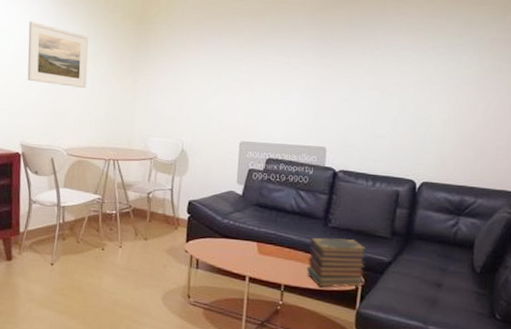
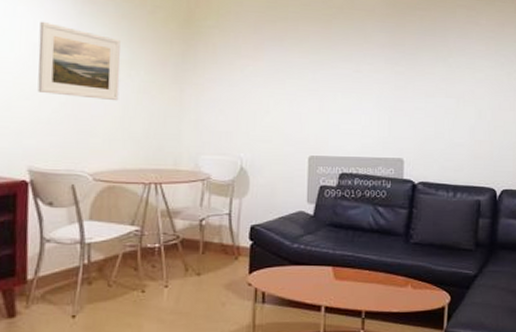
book stack: present [307,238,367,288] -> none [389,254,452,310]

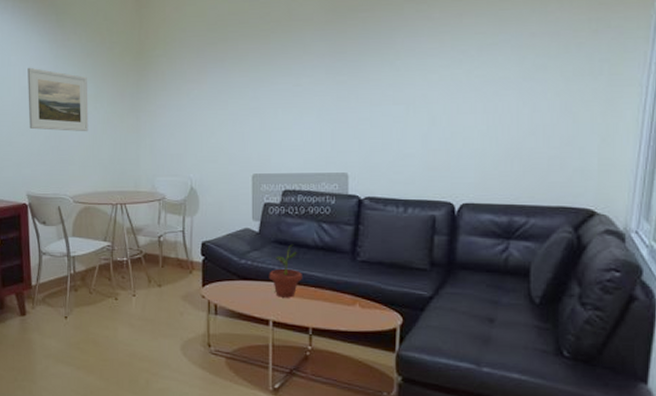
potted plant: none [322,227,357,282] -> present [269,244,302,298]

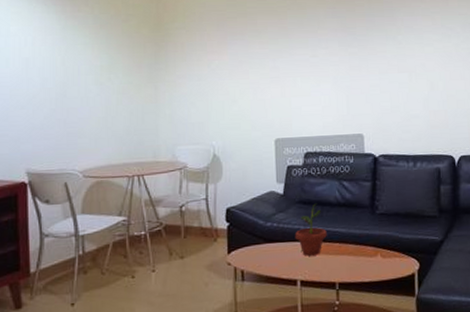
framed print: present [27,67,89,132] -> none [30,38,102,104]

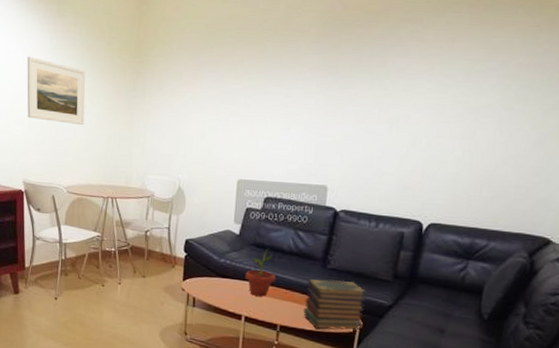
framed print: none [30,38,102,104] -> present [27,56,85,126]
book stack: none [359,223,419,279] -> present [303,279,367,330]

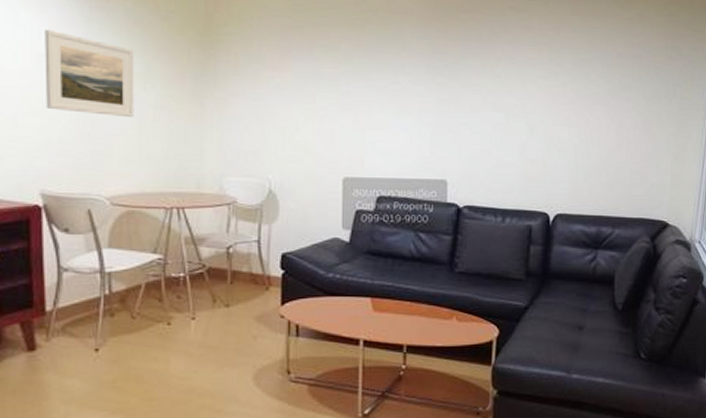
potted plant: present [245,248,276,297] -> none [360,255,397,314]
book stack: present [303,279,367,330] -> none [433,284,501,344]

